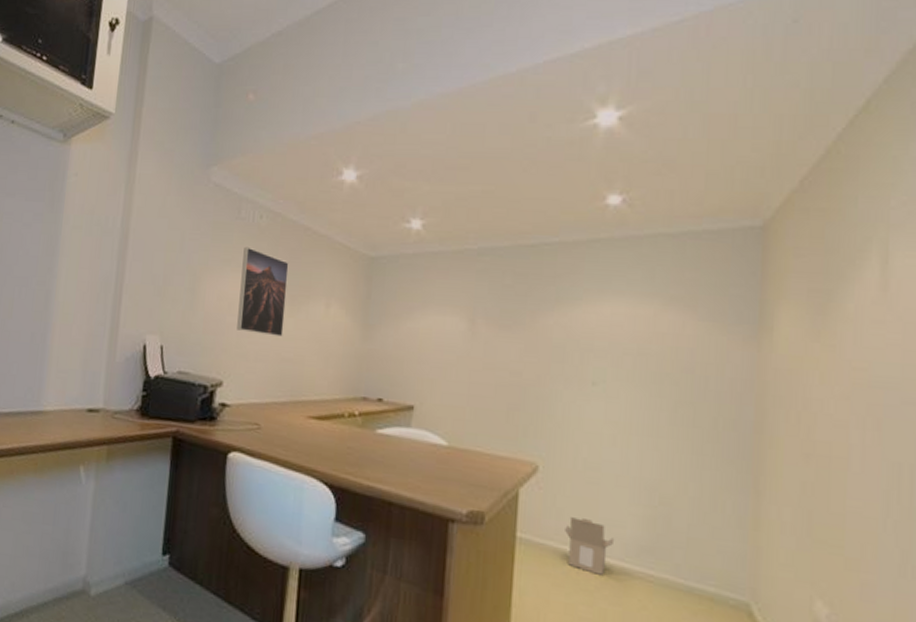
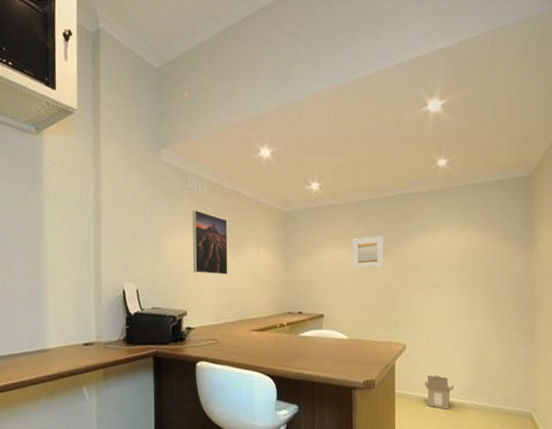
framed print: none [462,300,514,347] -> present [352,236,383,269]

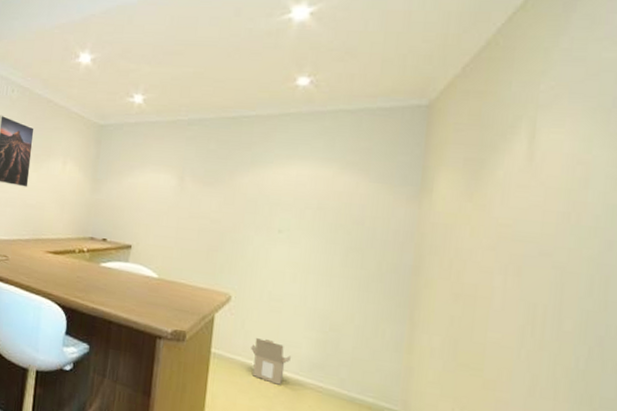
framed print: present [352,236,383,269] -> none [173,162,216,200]

